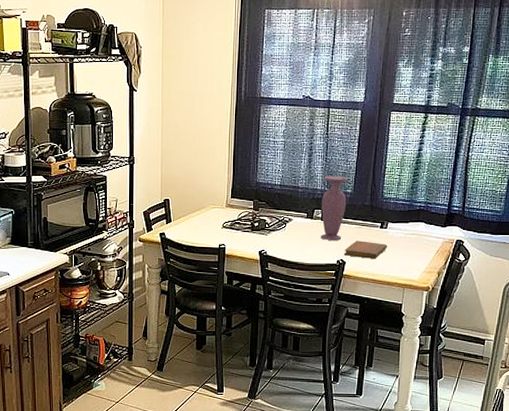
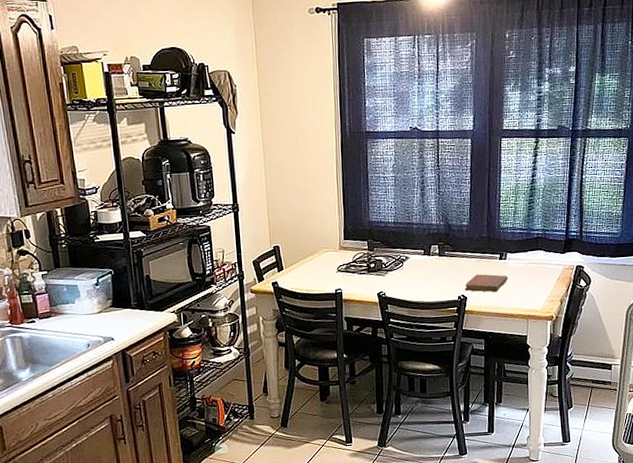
vase: present [321,176,349,240] -> none [438,209,463,276]

